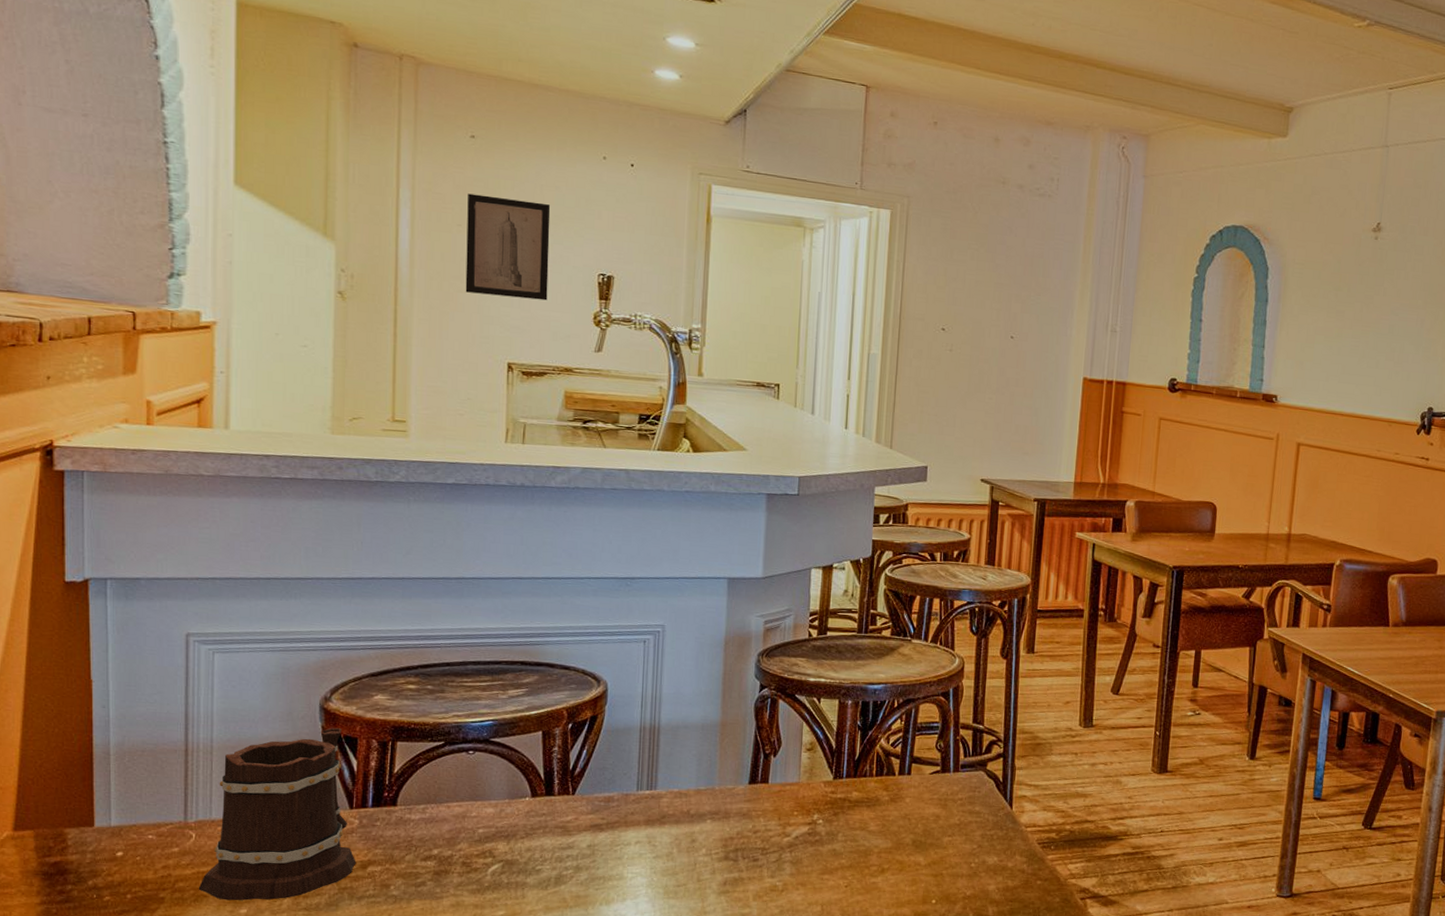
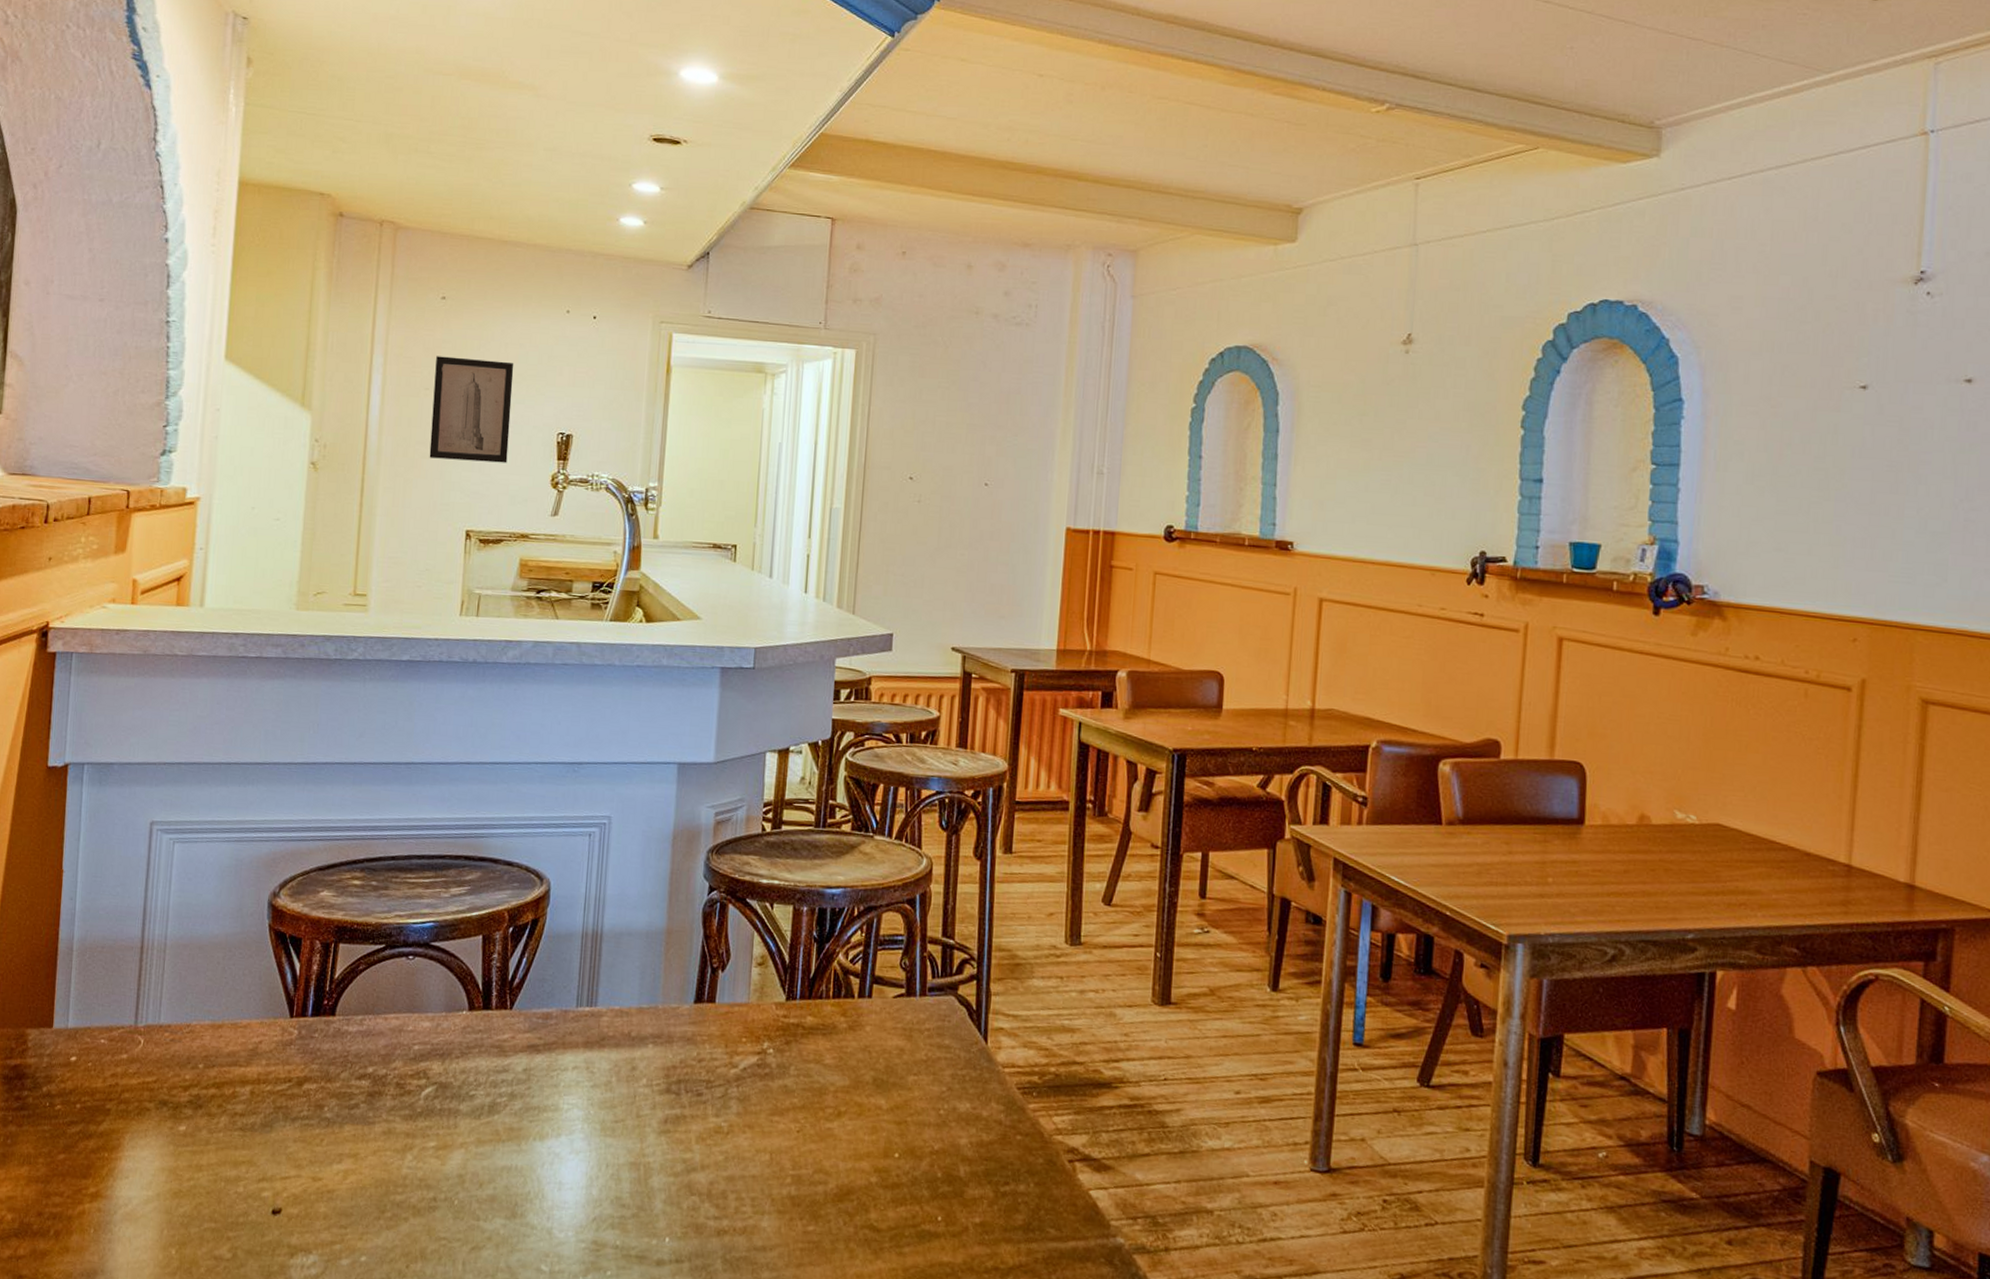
beer mug: present [198,728,356,901] -> none [142,926,293,1117]

